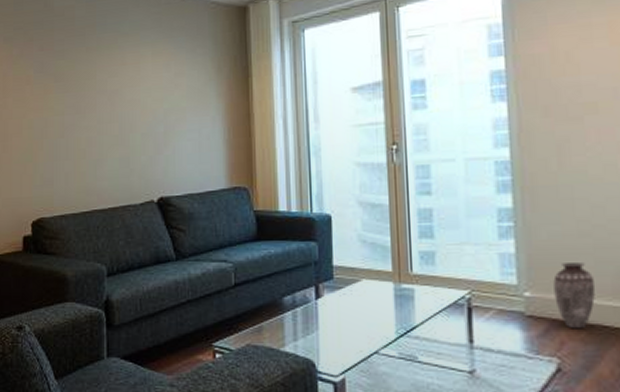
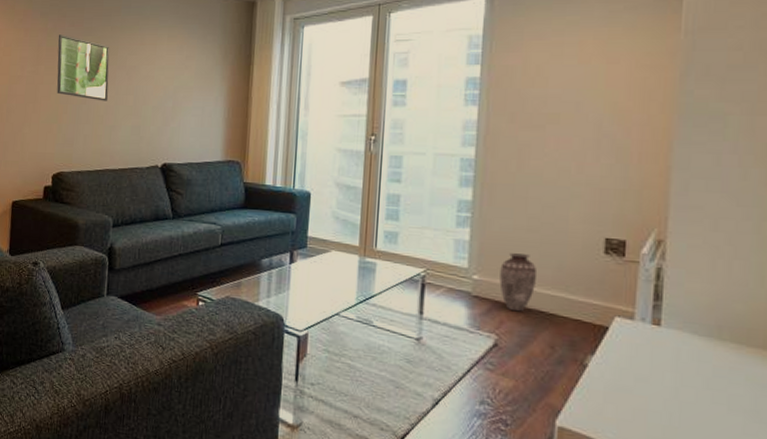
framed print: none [26,60,89,133] -> present [57,34,110,101]

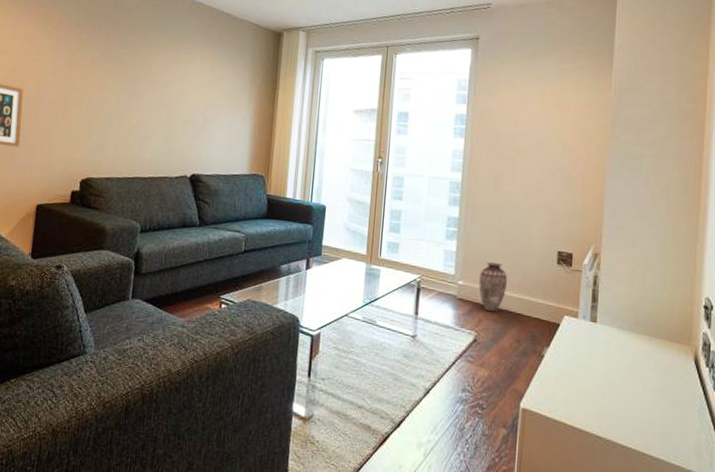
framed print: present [57,34,110,101] -> none [88,45,144,113]

